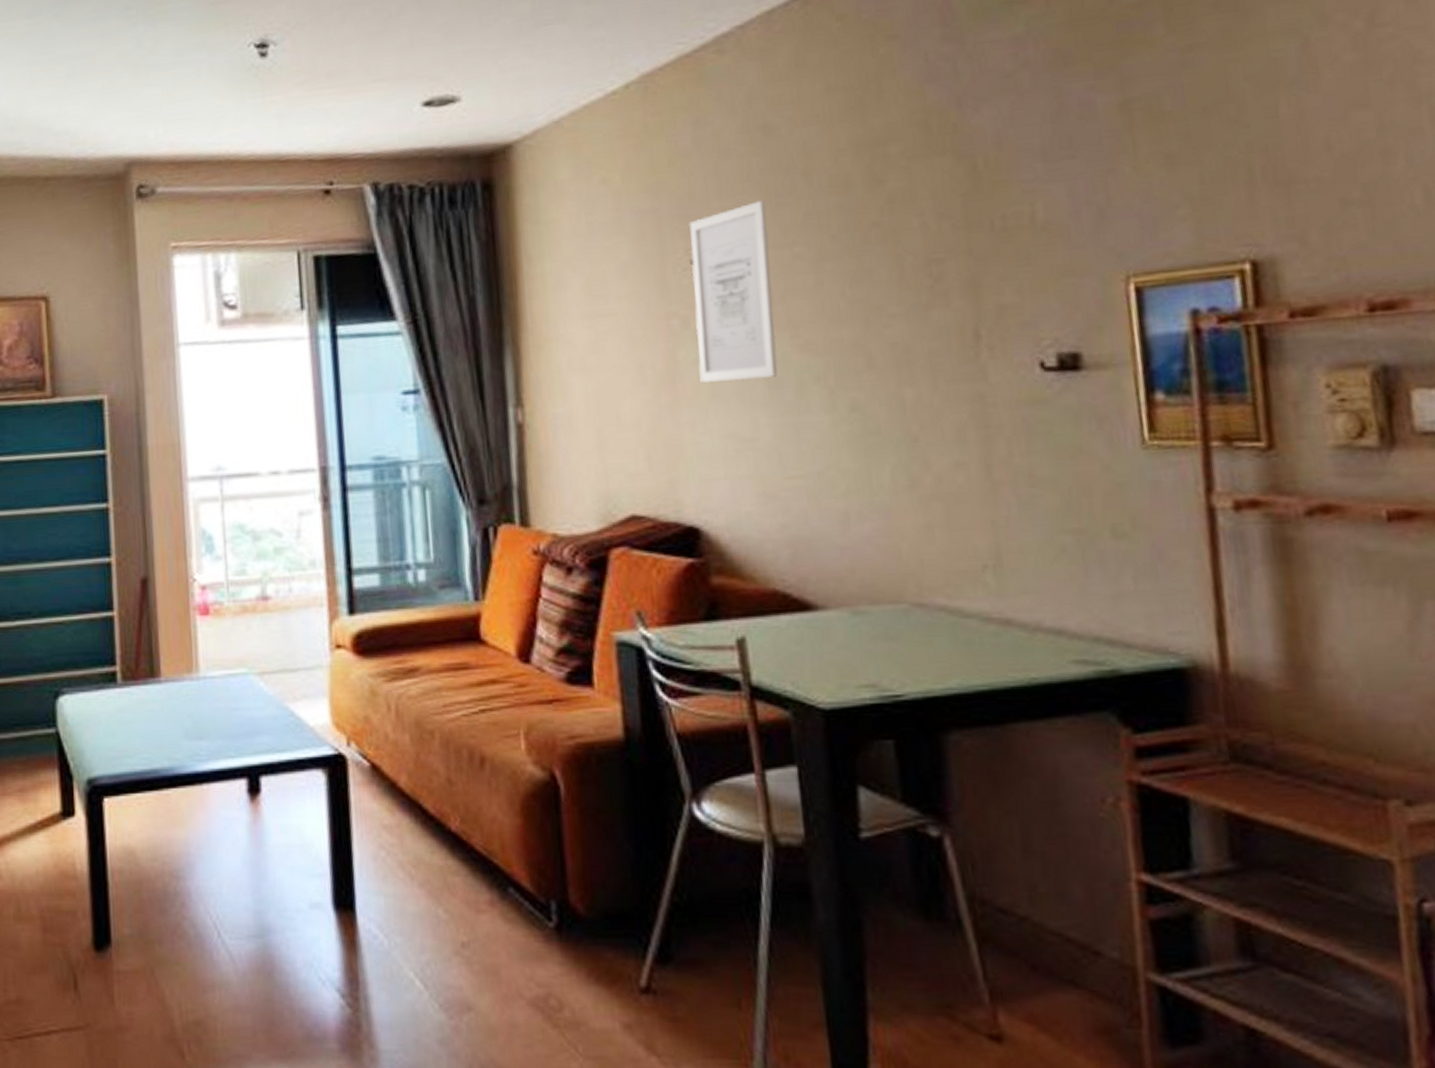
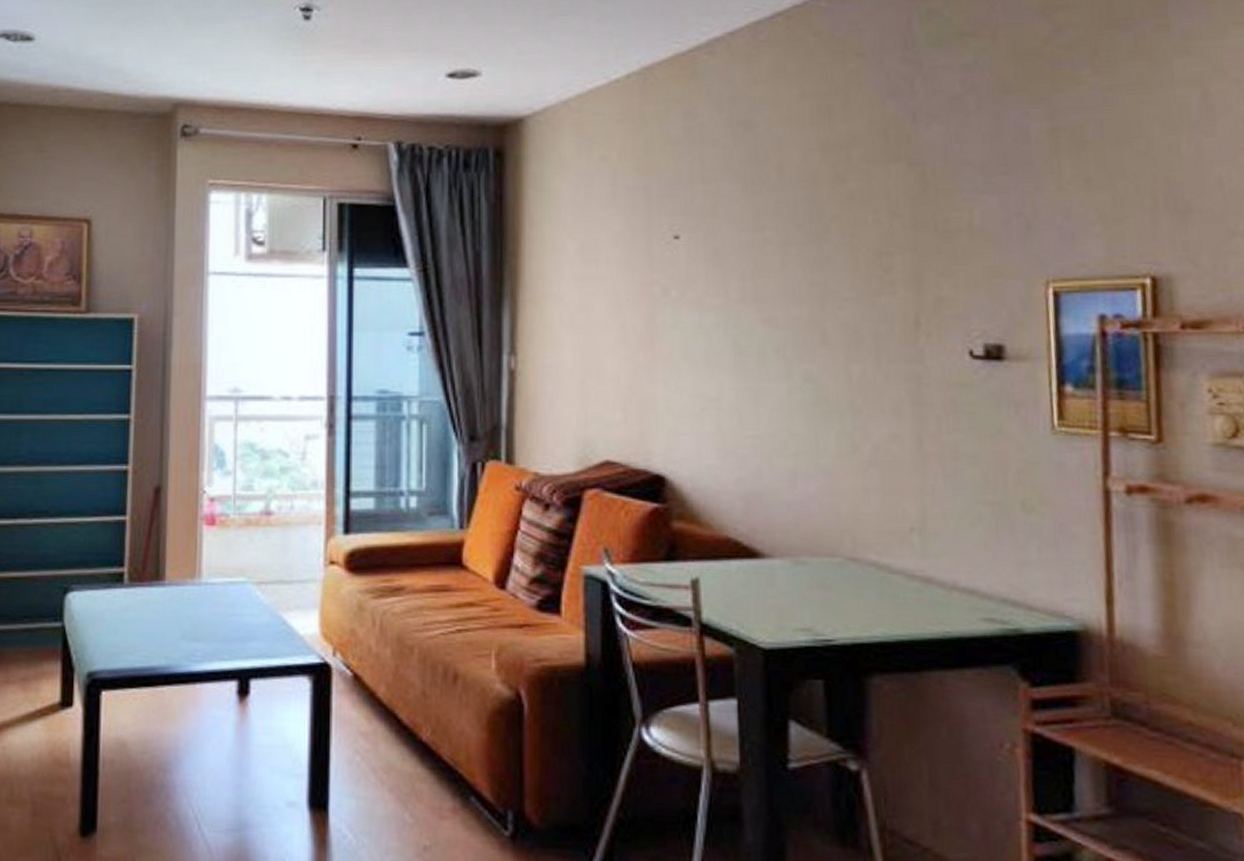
wall art: present [688,200,778,384] -> none [674,188,744,347]

